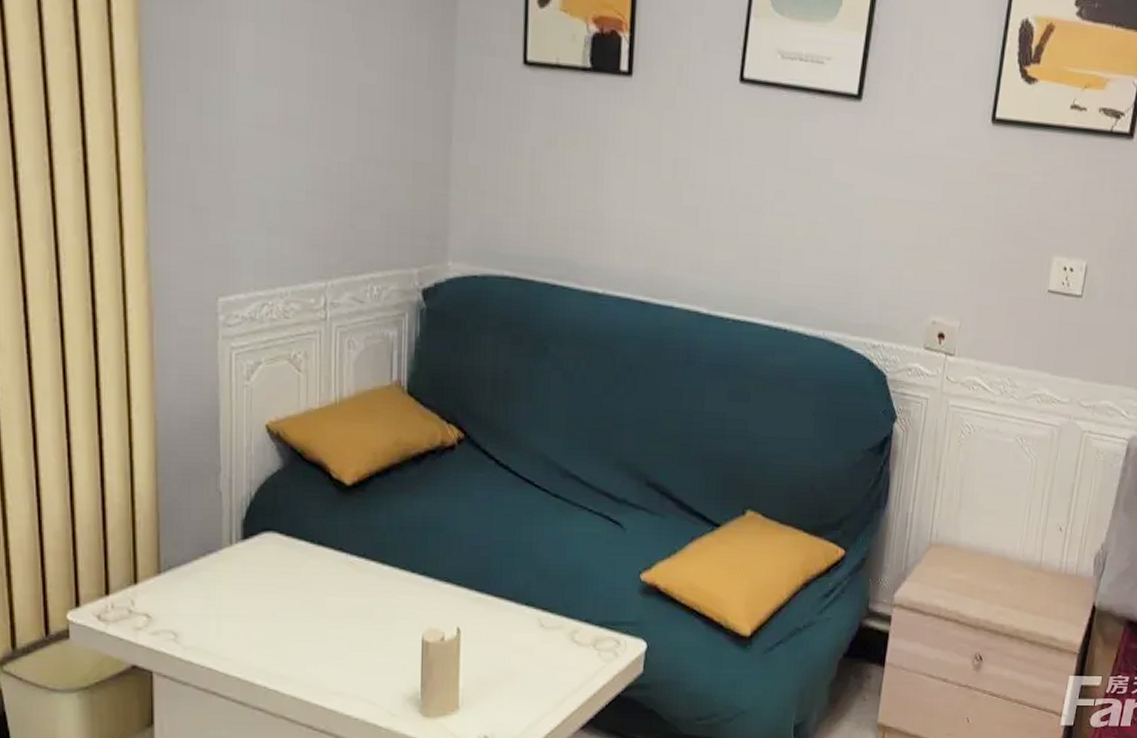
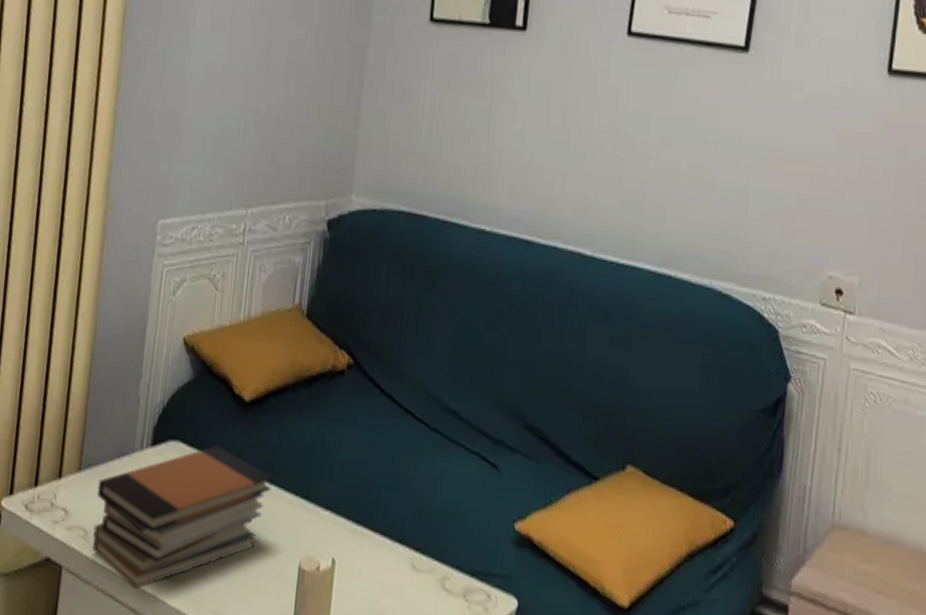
book stack: none [183,532,385,683] -> present [92,445,272,590]

